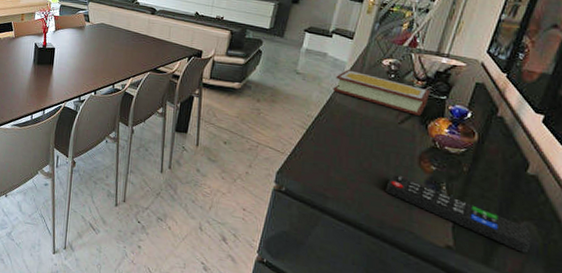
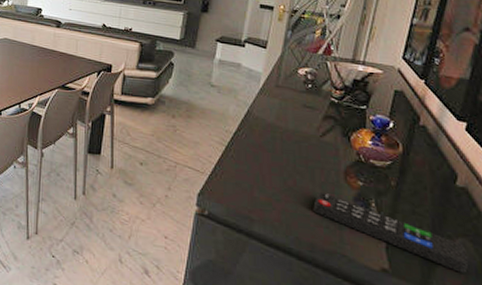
book: present [333,70,431,116] -> none [250,81,350,127]

